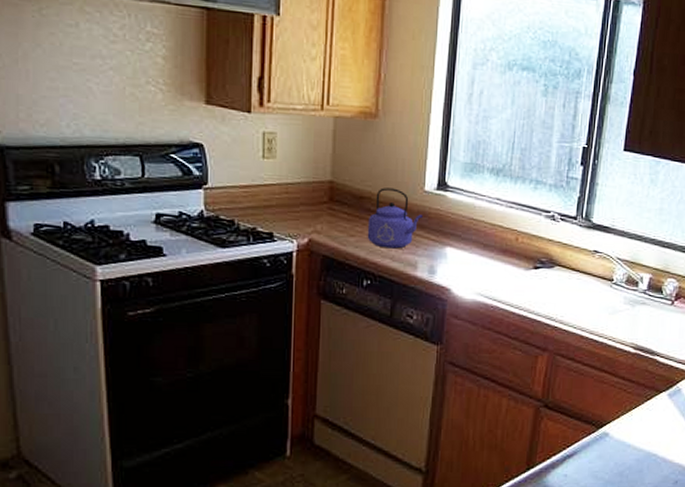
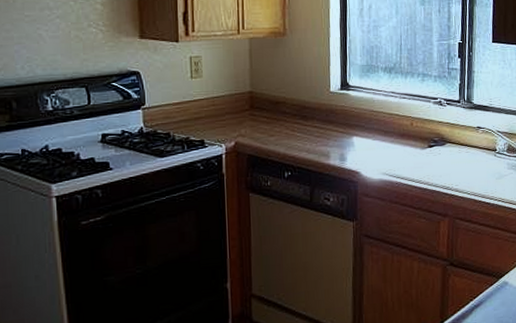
kettle: present [367,187,423,249] -> none [284,92,331,143]

